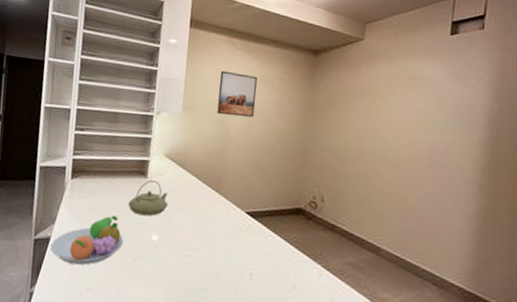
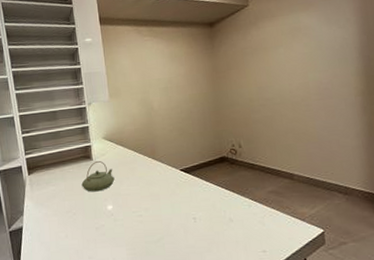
fruit bowl: present [50,215,124,265] -> none [24,197,85,245]
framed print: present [217,70,258,118] -> none [134,55,171,95]

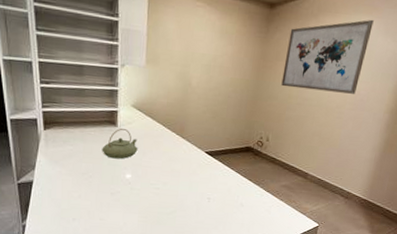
wall art: none [234,14,317,92] -> present [281,19,374,94]

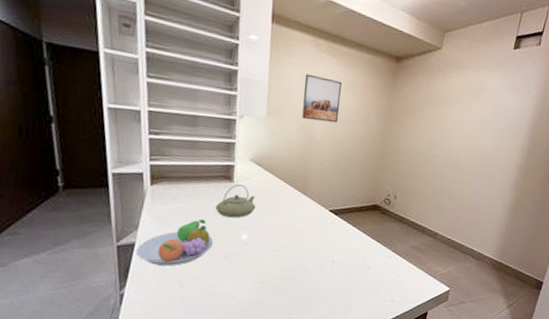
fruit bowl: none [34,160,101,202] -> present [136,219,214,266]
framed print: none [179,22,218,70] -> present [302,73,343,123]
wall art: present [281,19,374,94] -> none [409,76,500,151]

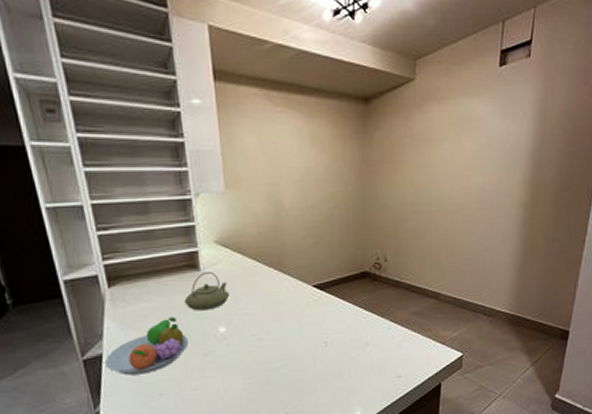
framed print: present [302,73,343,123] -> none [261,133,308,187]

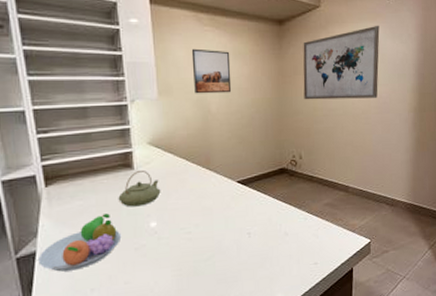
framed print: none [261,133,308,187] -> present [191,48,232,94]
wall art: none [391,101,487,194] -> present [303,25,380,100]

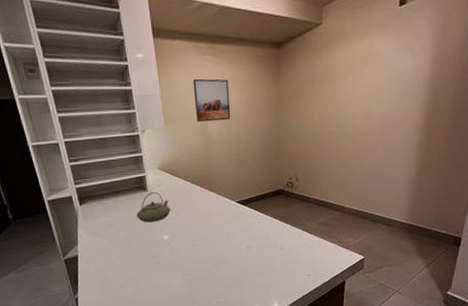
fruit bowl: present [38,213,122,272] -> none [80,227,141,271]
wall art: present [303,25,380,100] -> none [301,38,388,124]

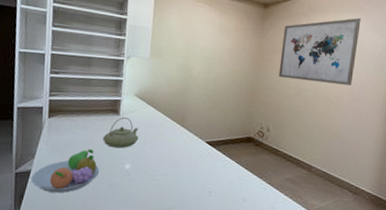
fruit bowl: none [80,227,141,271] -> present [31,149,100,193]
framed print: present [192,78,231,123] -> none [181,20,217,62]
wall art: none [301,38,388,124] -> present [279,17,361,86]

